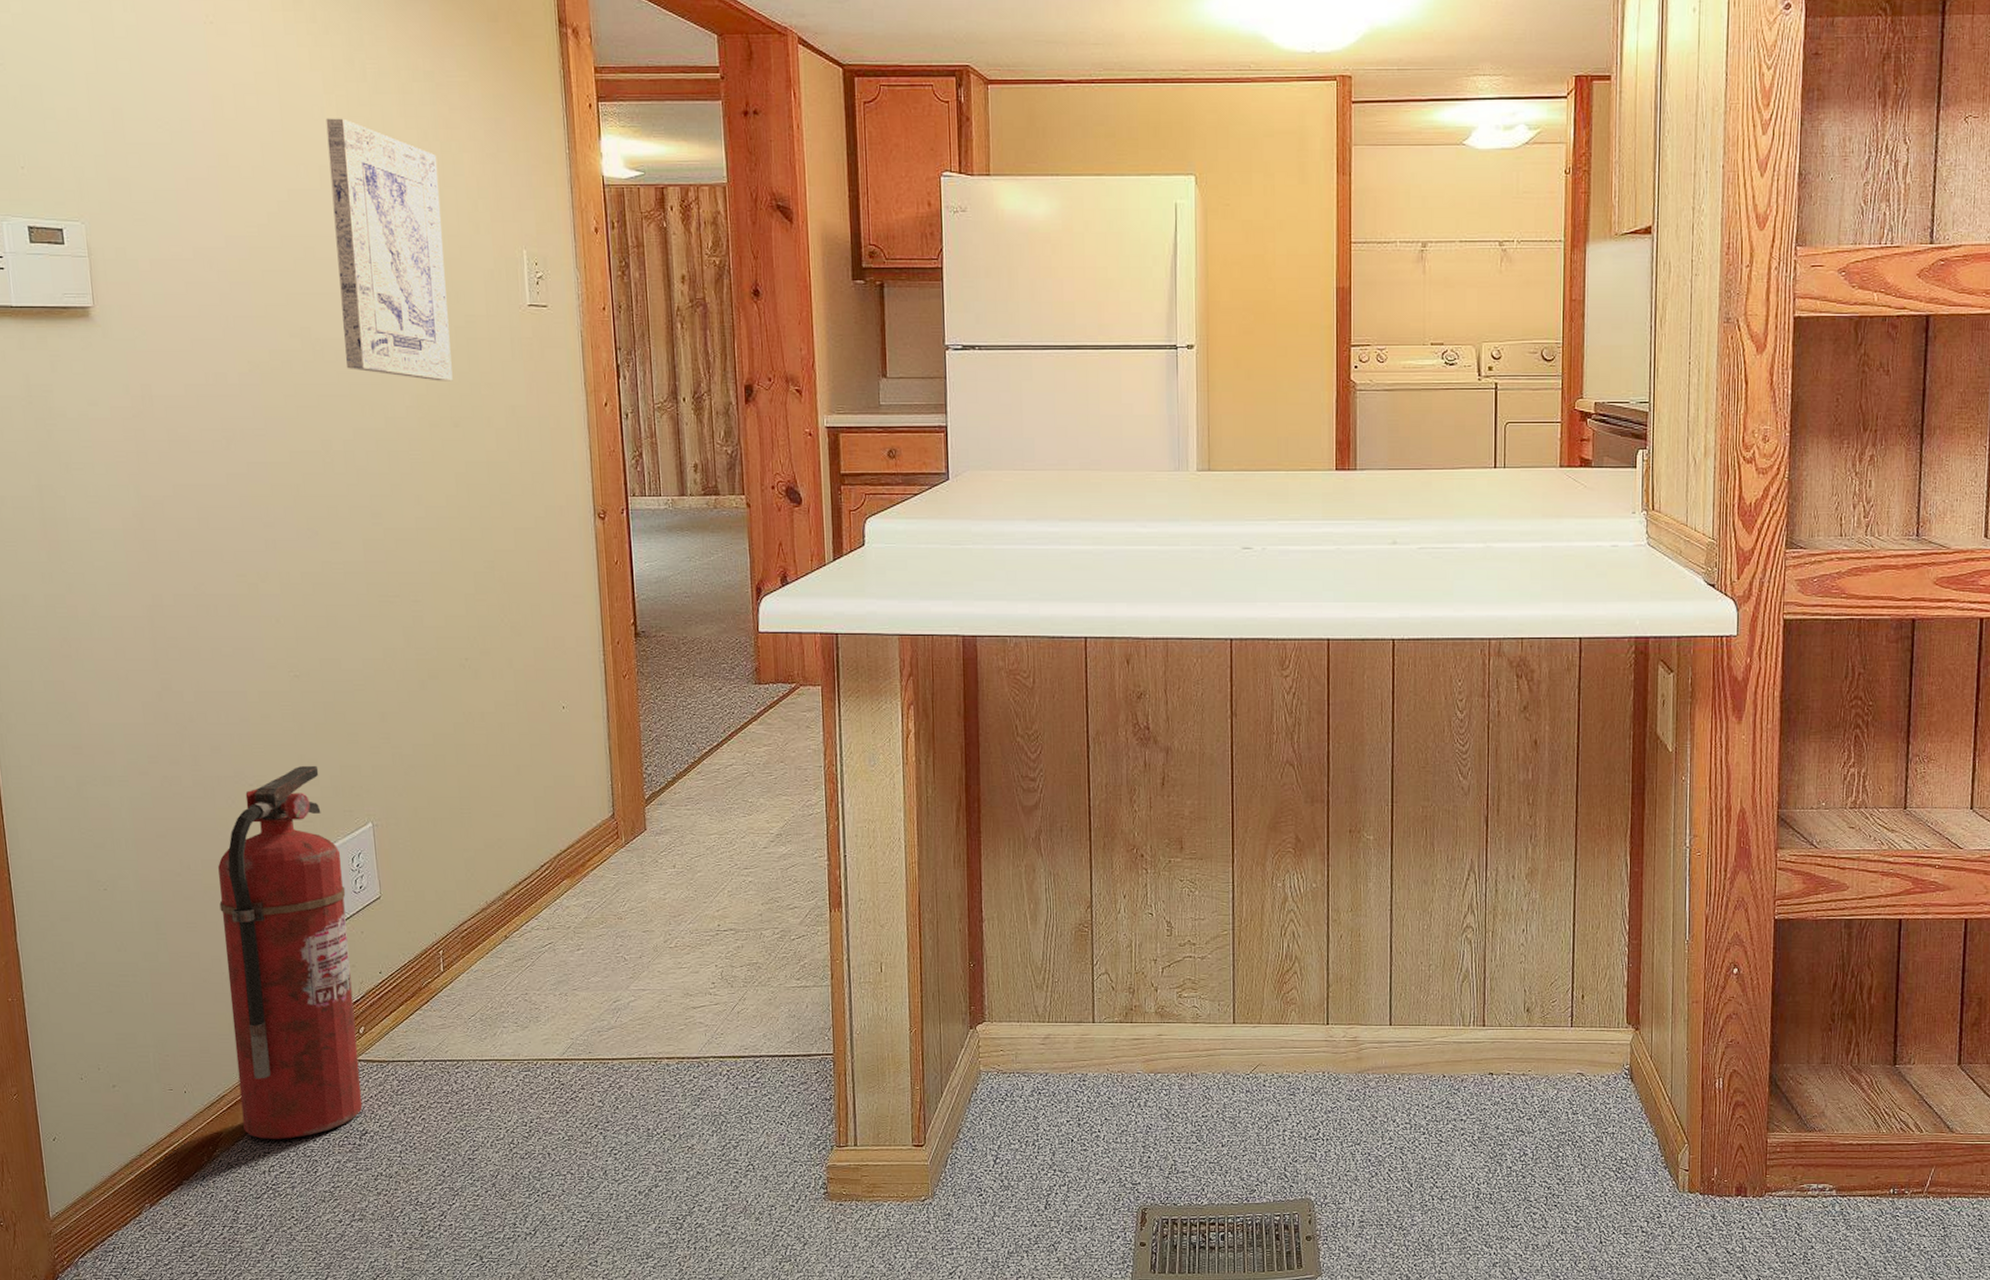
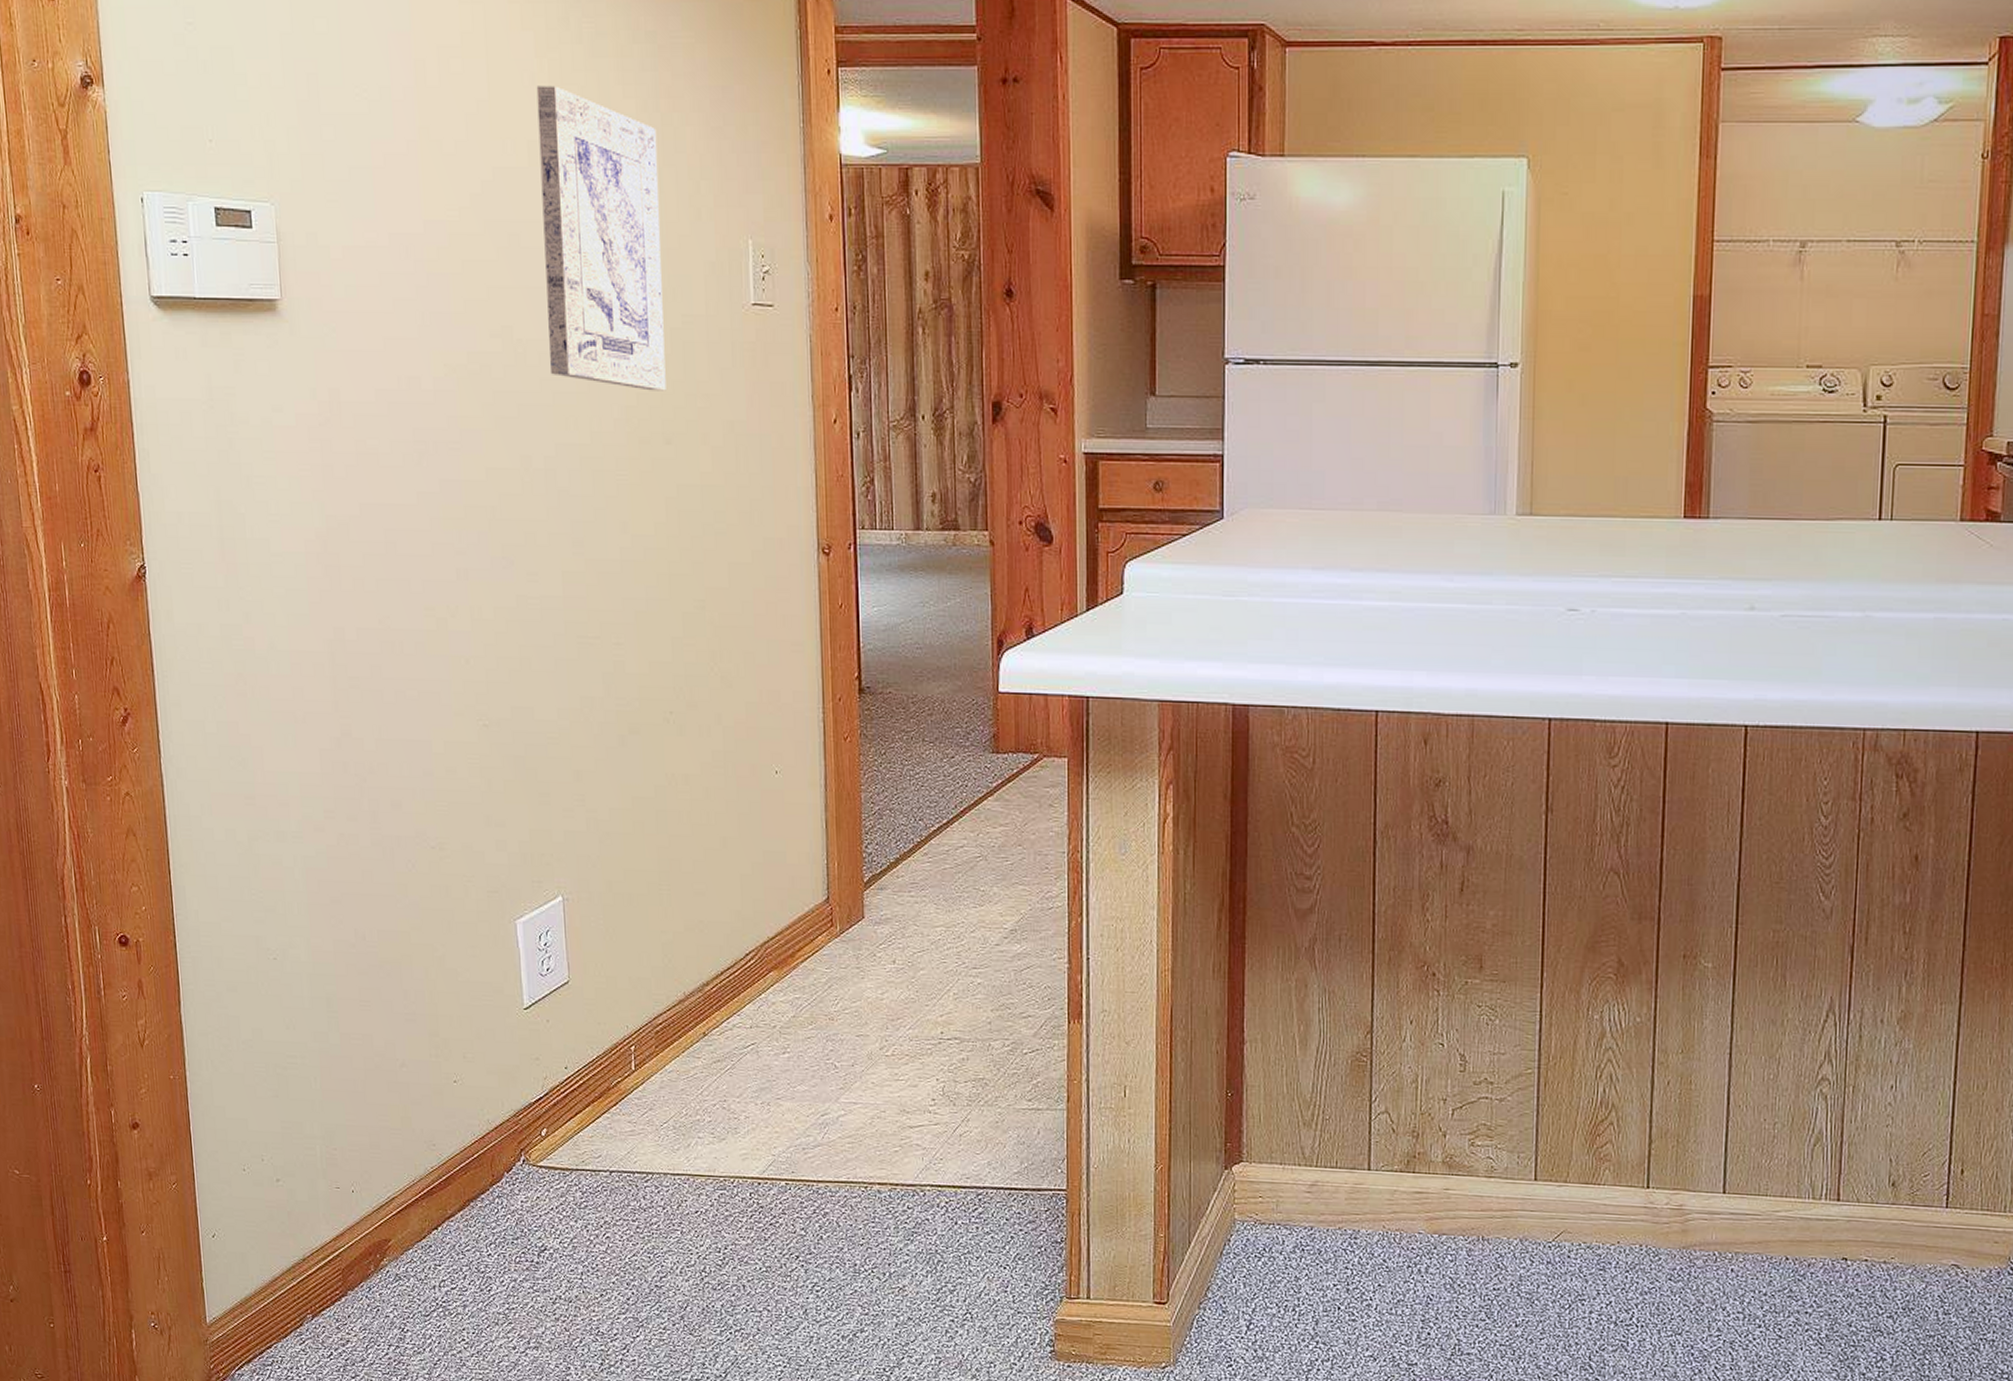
fire extinguisher: present [218,765,363,1139] -> none [395,827,542,1251]

